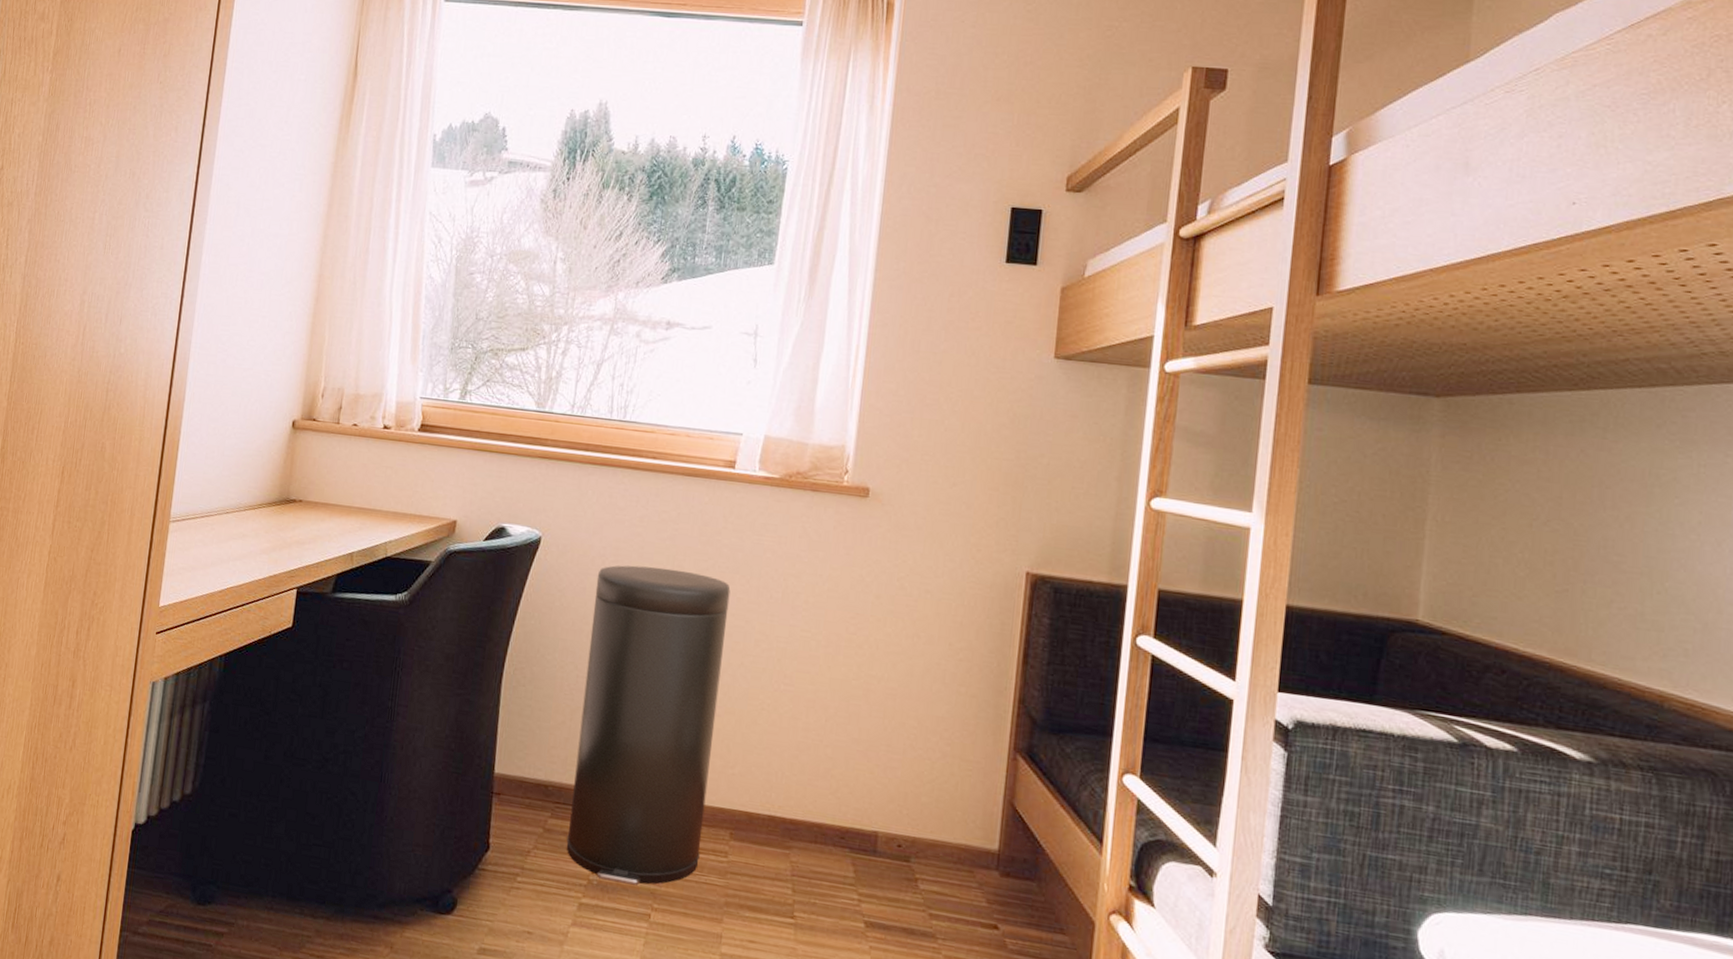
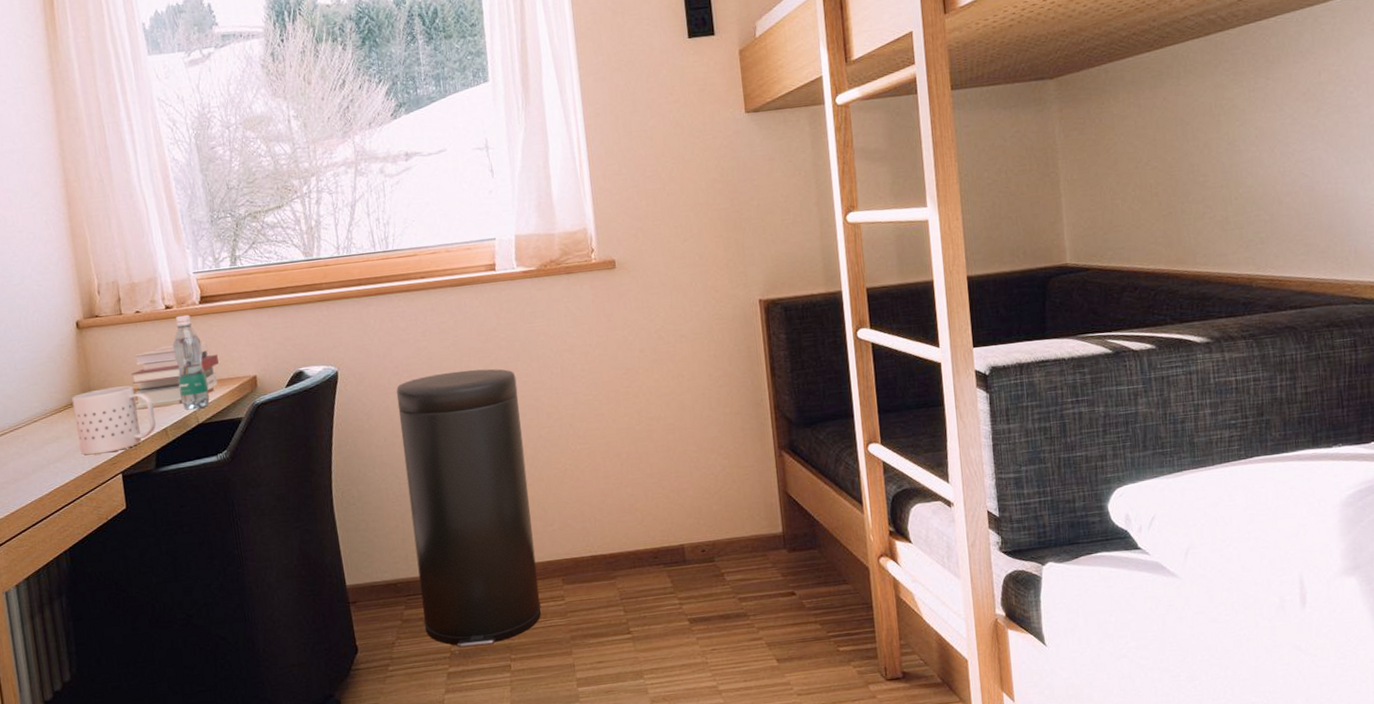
mug: none [263,495,346,565] -> present [71,385,156,455]
books: none [328,466,423,531] -> present [131,341,219,409]
bottle: none [374,438,410,541] -> present [172,314,210,410]

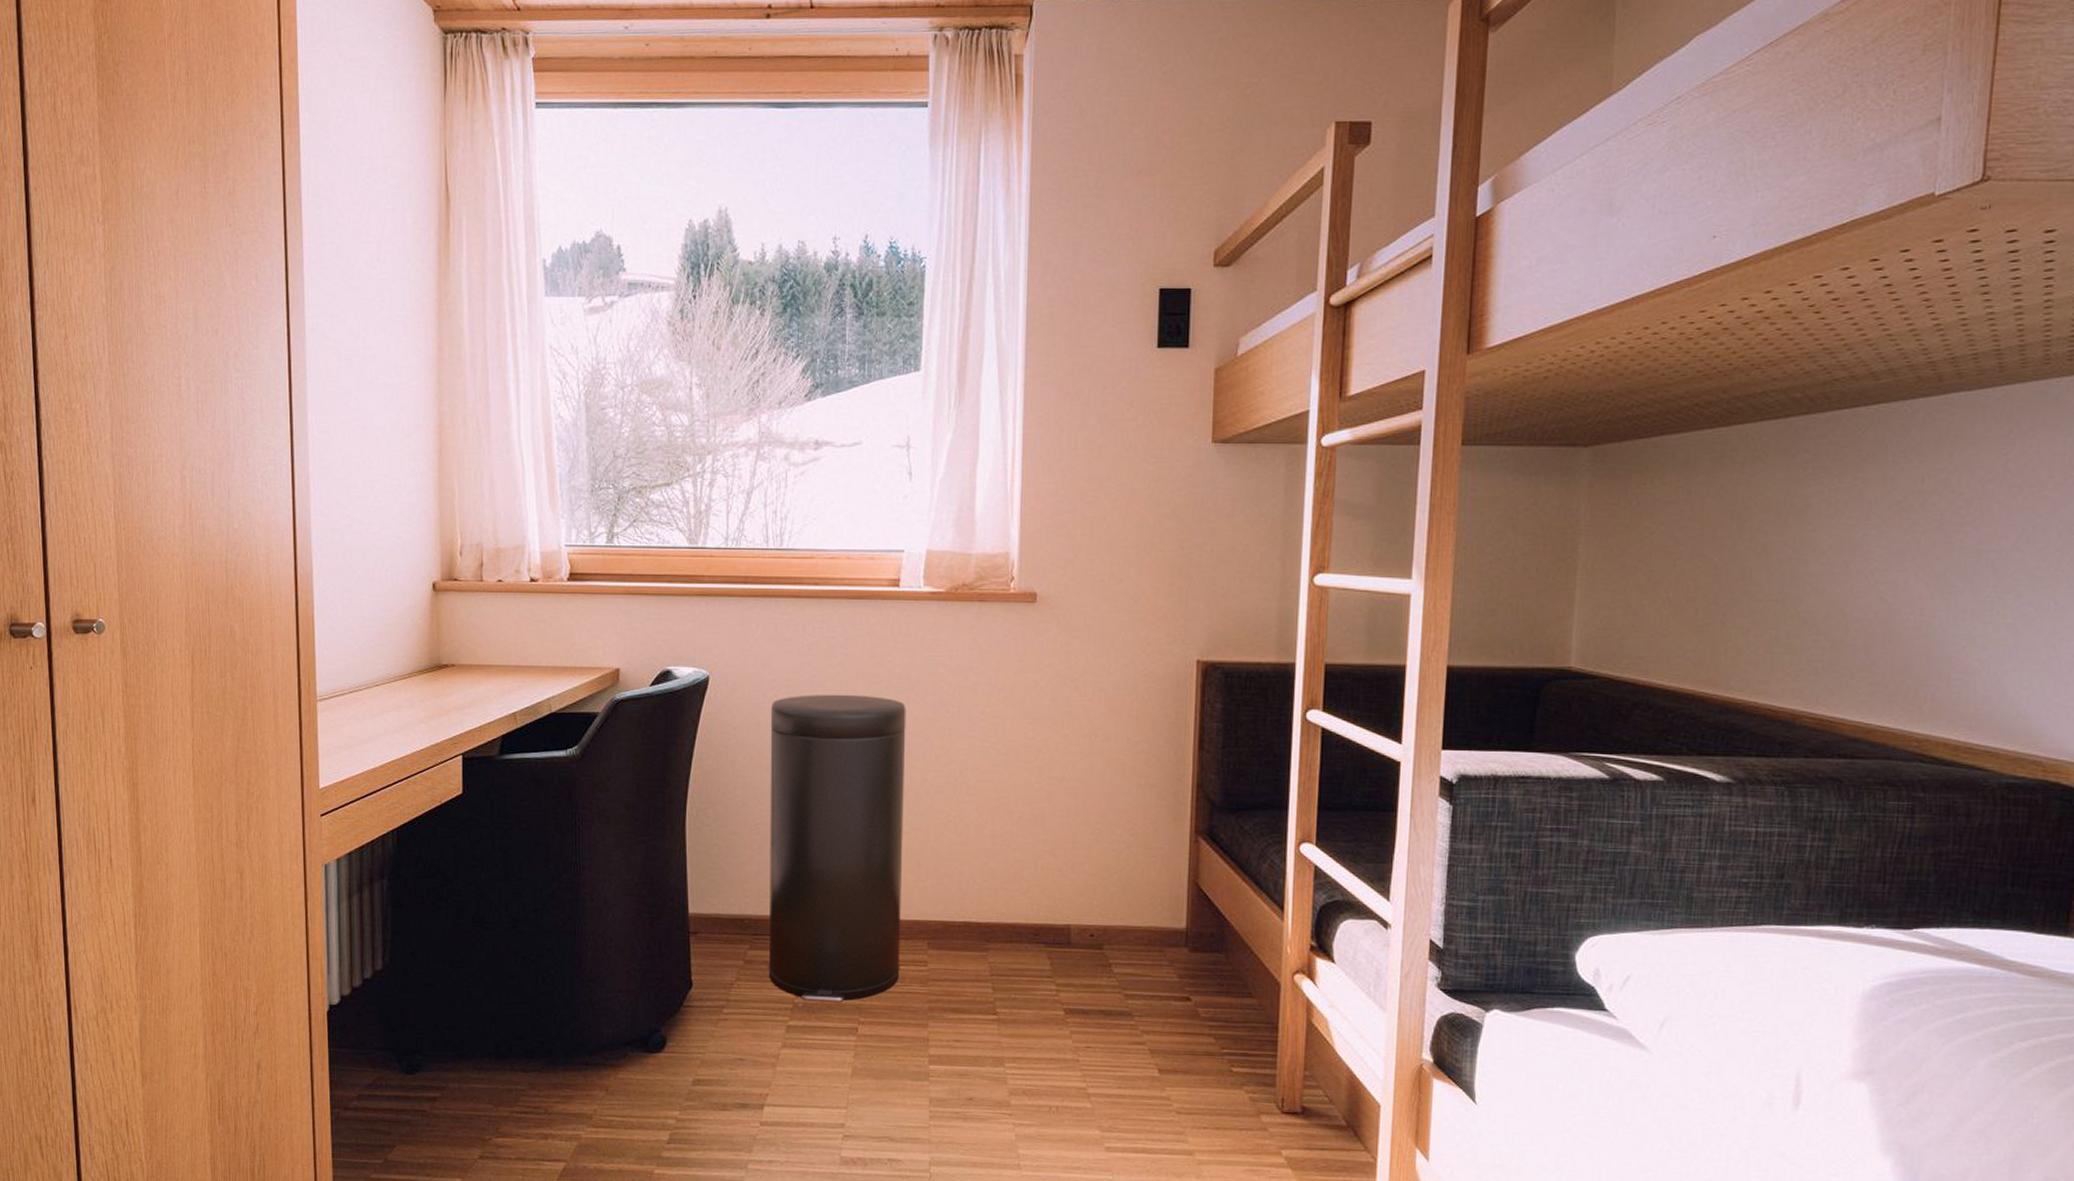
mug: present [71,385,156,455] -> none [418,660,505,731]
books: present [131,341,219,409] -> none [484,622,580,688]
bottle: present [172,314,210,410] -> none [533,590,566,696]

